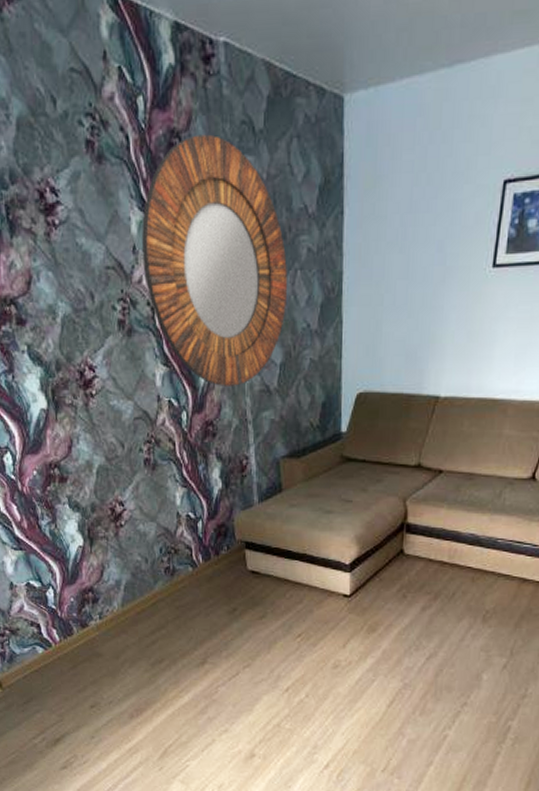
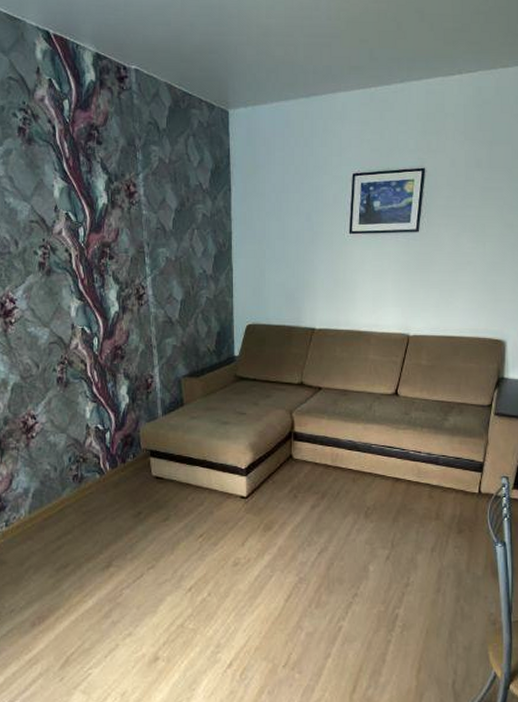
home mirror: present [142,134,288,386] -> none [63,129,187,318]

